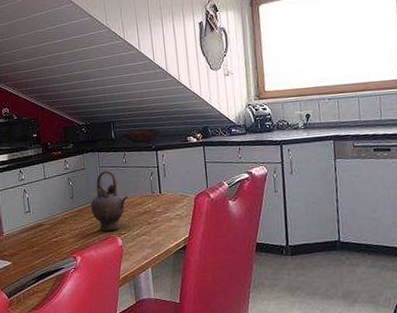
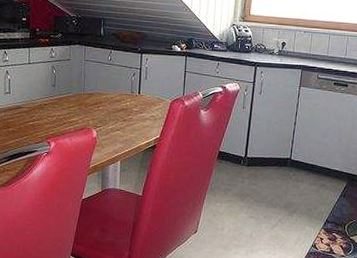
teapot: present [90,170,129,231] -> none [70,64,109,122]

